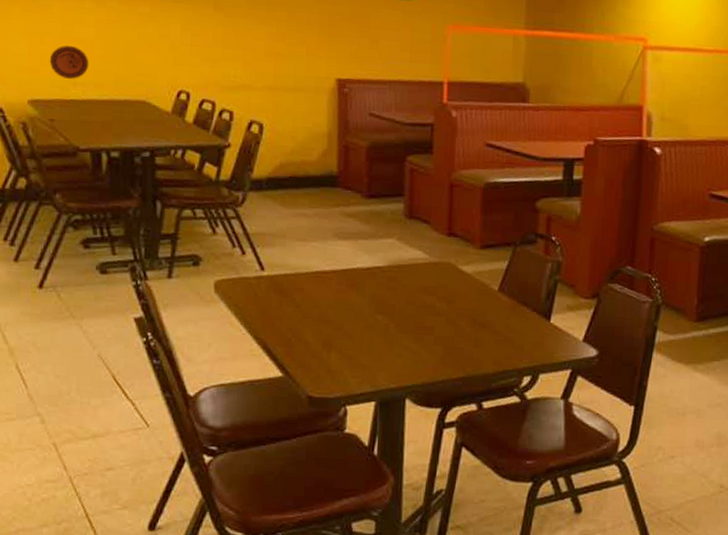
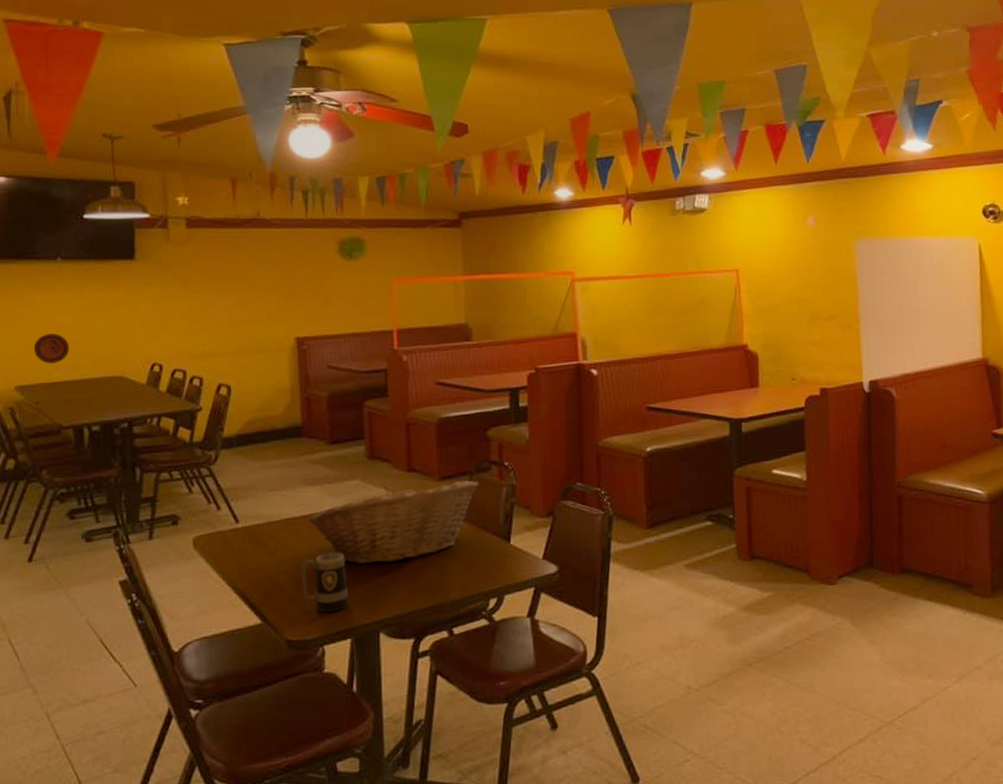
mug: none [327,311,376,373] -> present [300,552,349,612]
fruit basket: none [338,248,522,328] -> present [308,480,479,565]

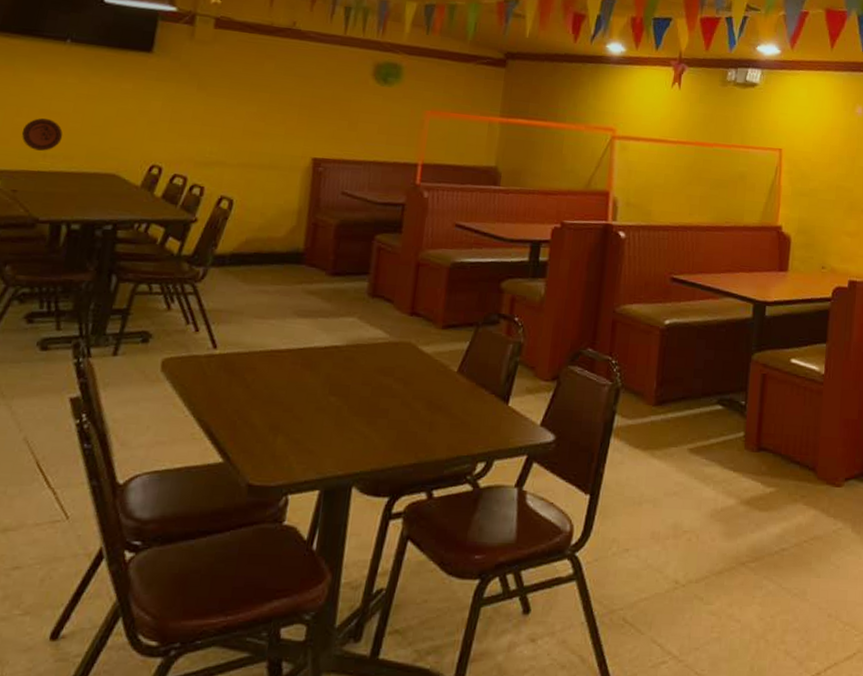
mug: present [300,552,349,612] -> none [274,393,327,458]
fruit basket: present [308,480,479,565] -> none [294,327,484,411]

